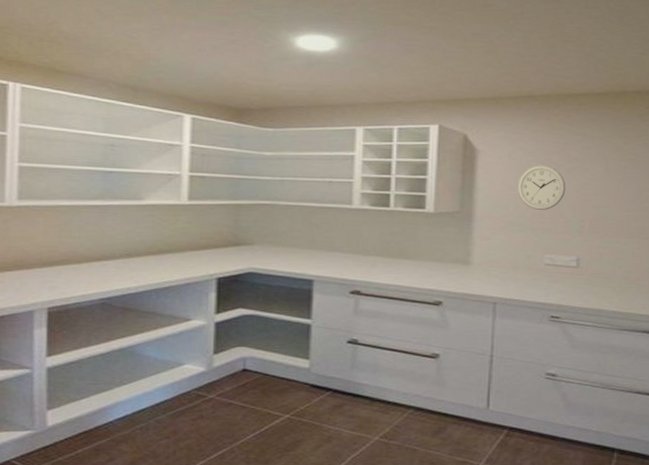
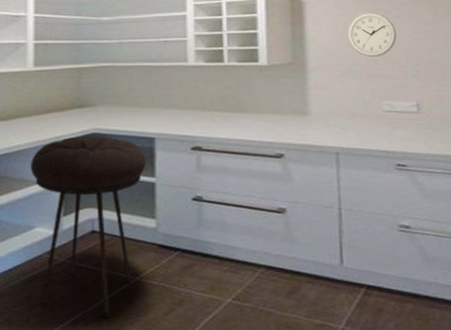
stool: none [182,274,302,453] -> present [31,135,146,318]

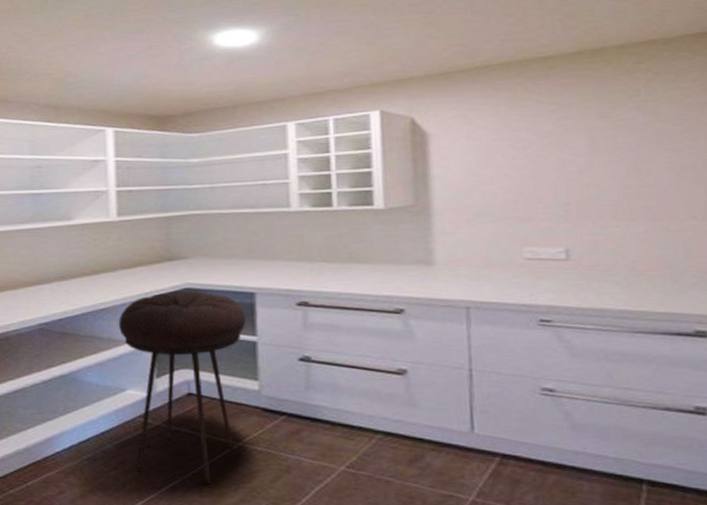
wall clock: present [347,12,397,58] -> none [481,143,542,197]

